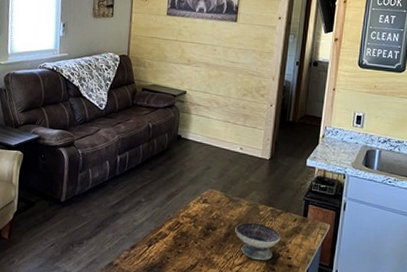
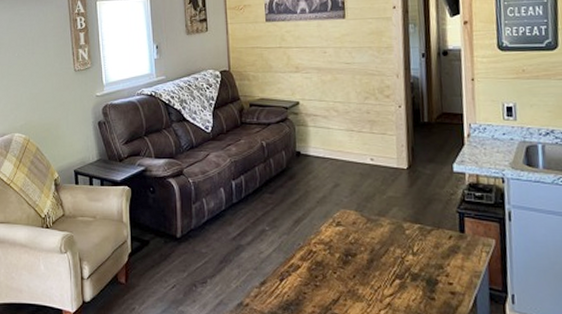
bowl: present [235,222,281,261] -> none [379,244,437,289]

